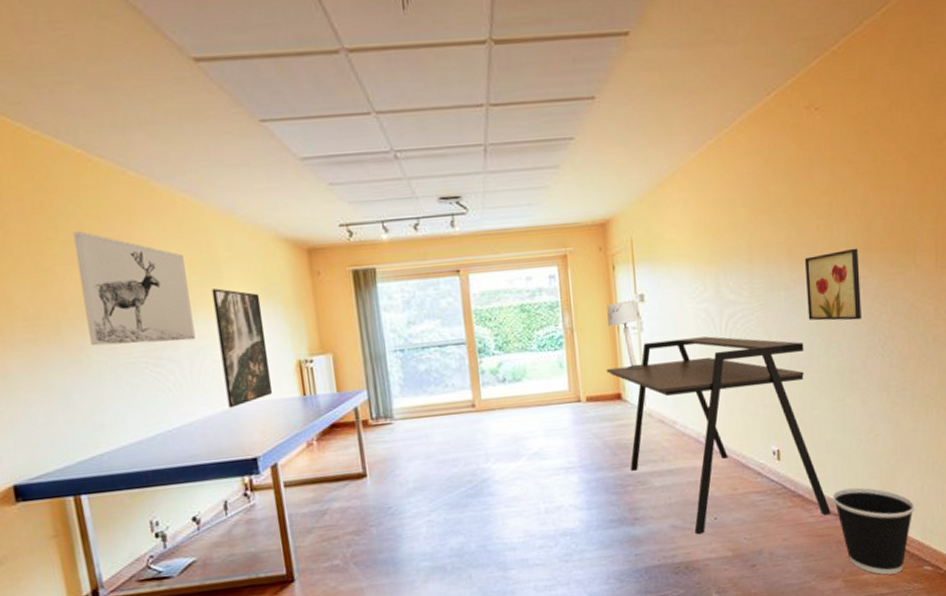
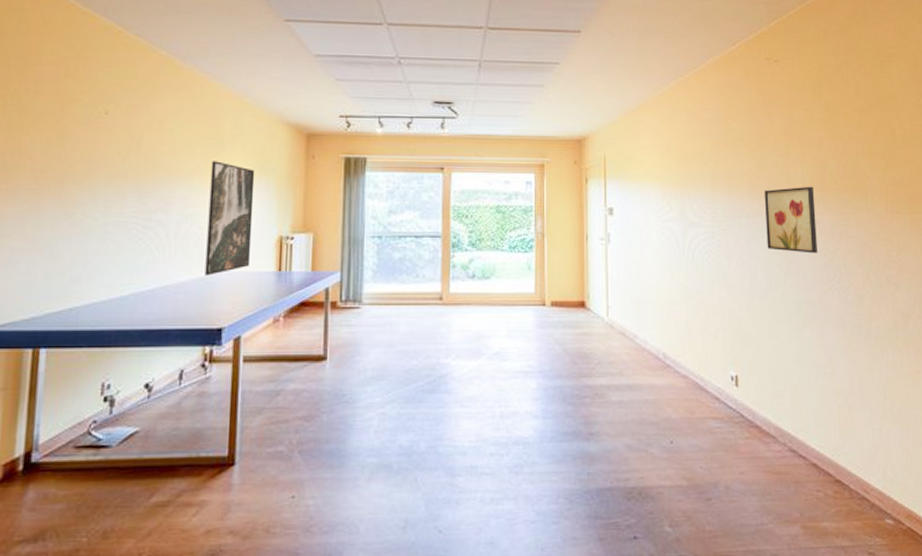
wall art: present [72,231,196,346] -> none [88,97,192,206]
desk: present [606,336,831,534] -> none [572,254,789,457]
table lamp: present [607,299,642,370] -> none [578,212,609,278]
wastebasket: present [832,487,915,575] -> none [790,424,874,525]

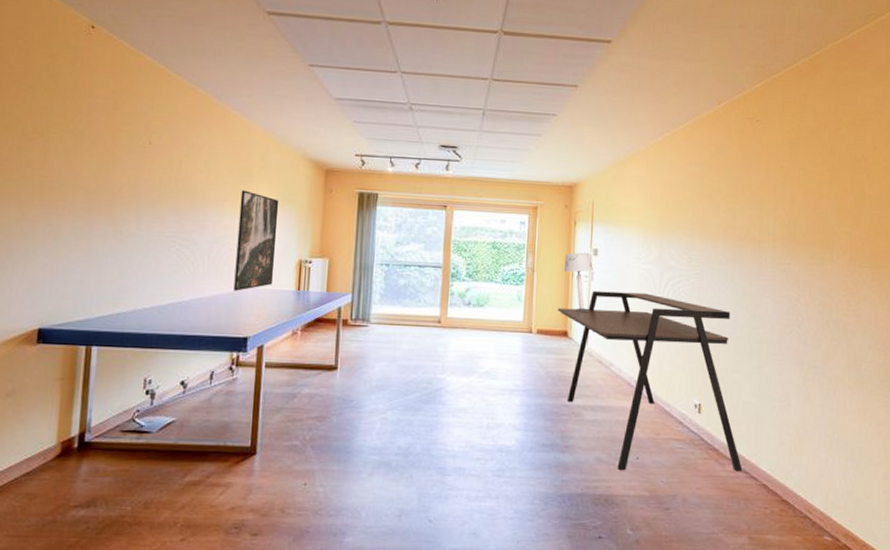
desk: none [572,254,789,457] -> present [557,290,743,472]
table lamp: none [578,212,609,278] -> present [564,252,593,312]
wall art: present [764,186,817,254] -> none [736,238,784,300]

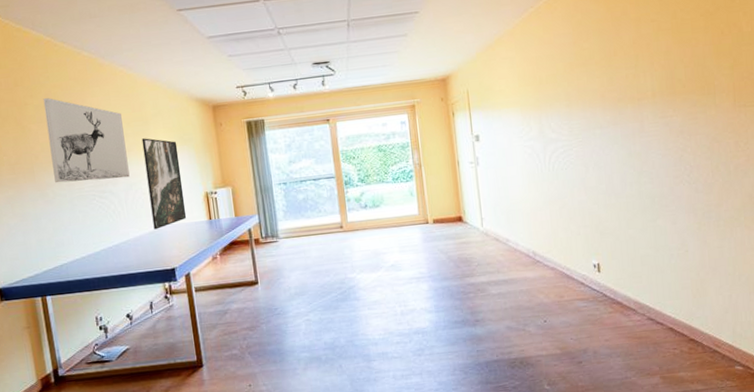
wall art: none [133,128,225,229] -> present [43,98,130,183]
desk: present [557,290,743,472] -> none [449,168,648,334]
table lamp: present [564,252,593,312] -> none [448,139,479,197]

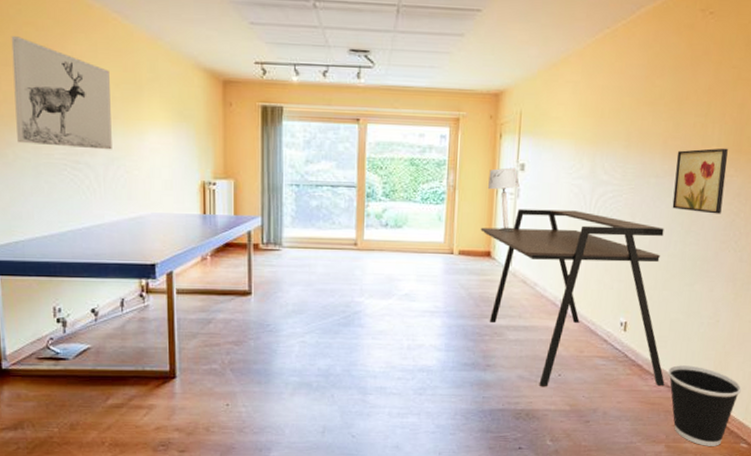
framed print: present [141,138,187,230] -> none [131,106,177,216]
table lamp: none [448,139,479,197] -> present [488,167,520,231]
desk: none [449,168,648,334] -> present [480,209,665,386]
wall art: none [615,92,668,154] -> present [672,148,728,214]
wastebasket: none [648,296,724,373] -> present [667,365,742,446]

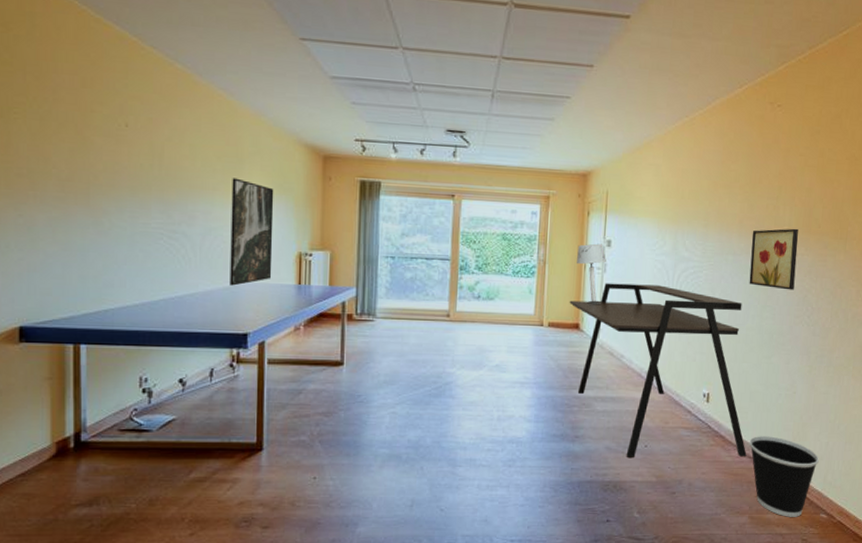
wall art: present [11,36,112,150] -> none [115,109,212,220]
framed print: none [131,106,177,216] -> present [230,178,274,286]

